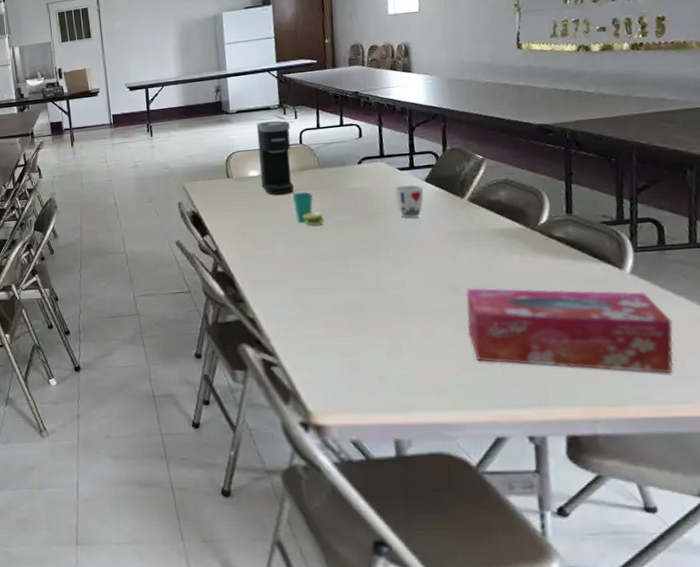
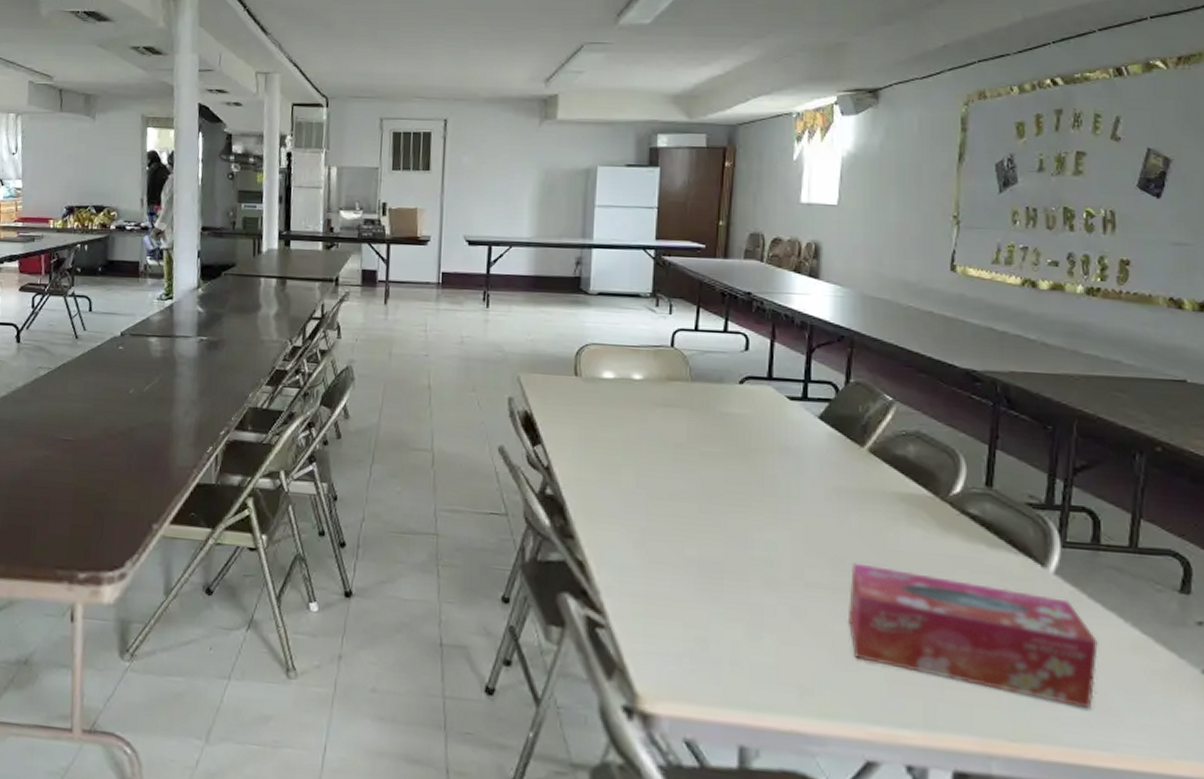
coffee maker: present [257,120,294,195] -> none [616,311,662,408]
cup: present [291,192,325,226] -> none [652,408,690,454]
cup: present [394,185,424,218] -> none [780,419,816,463]

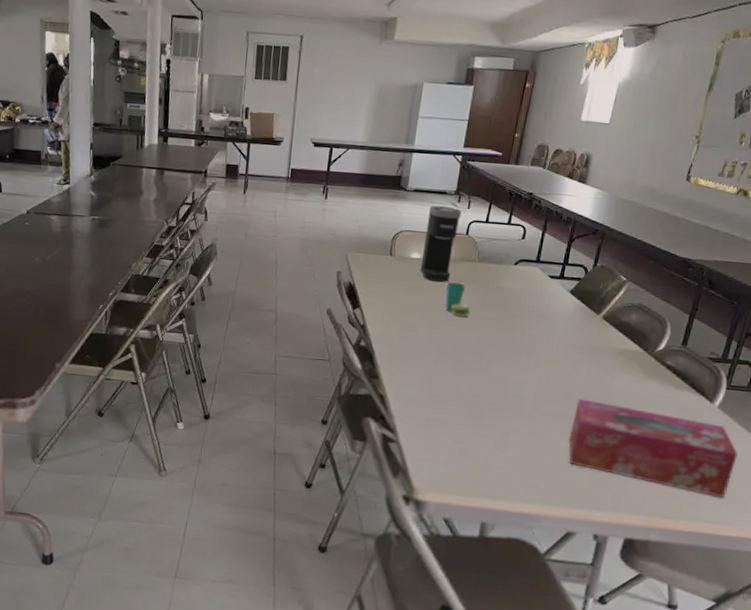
coffee maker: none [616,311,662,408] -> present [420,205,461,282]
cup: none [652,408,690,454] -> present [445,282,472,317]

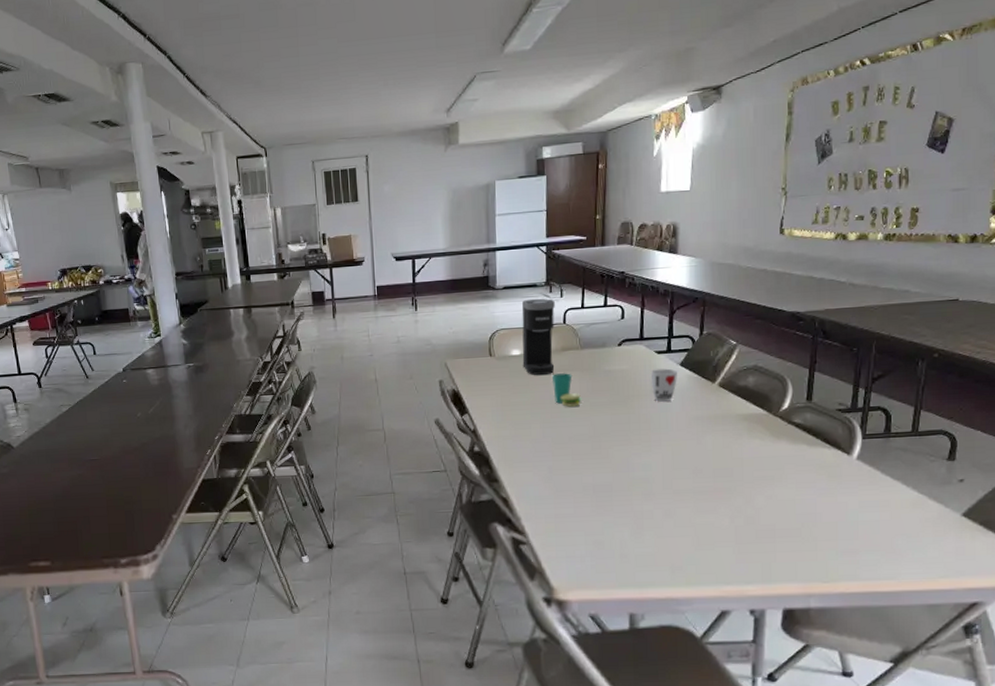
cup: none [539,293,567,326] -> present [650,368,678,402]
tissue box: present [568,398,738,499] -> none [705,471,887,553]

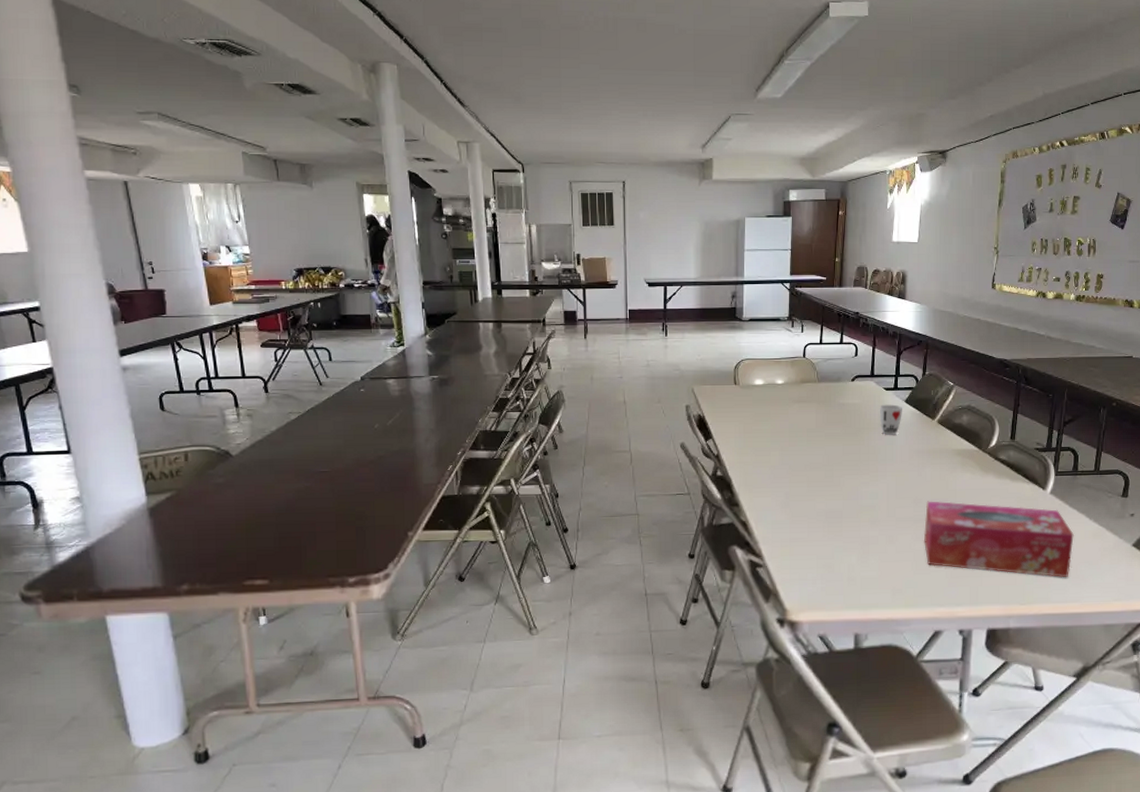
coffee maker: present [522,298,555,375] -> none [765,332,796,405]
cup: present [551,373,582,407] -> none [791,404,818,436]
tissue box: none [705,471,887,553] -> present [923,501,1074,578]

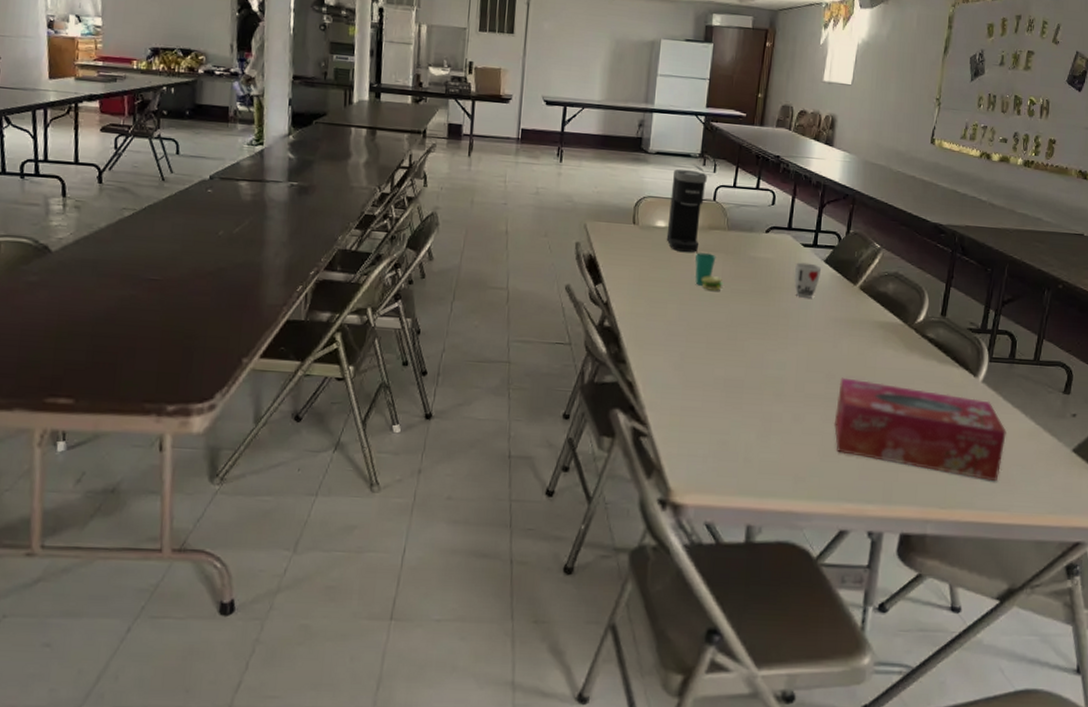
coffee maker: none [765,332,796,405] -> present [666,169,707,252]
cup: none [791,404,818,436] -> present [694,253,723,291]

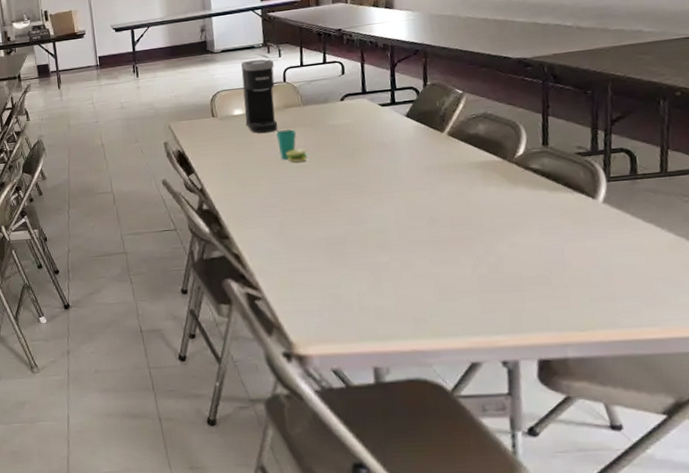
cup: present [794,262,822,298] -> none [376,120,405,153]
tissue box: present [833,377,1007,482] -> none [444,219,643,299]

